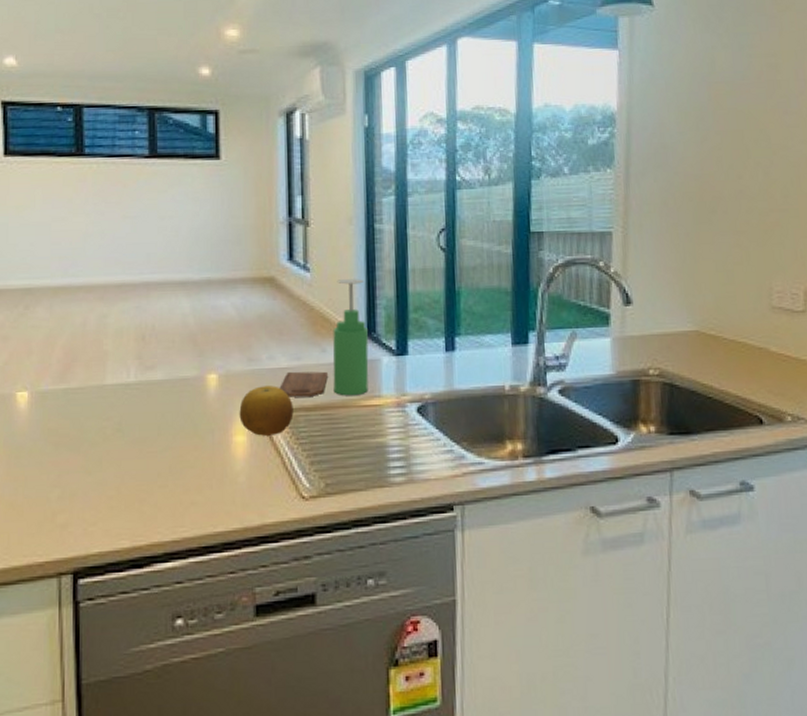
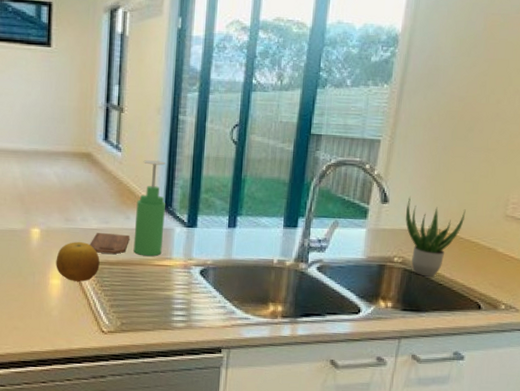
potted plant: none [654,295,725,390] -> present [406,197,466,277]

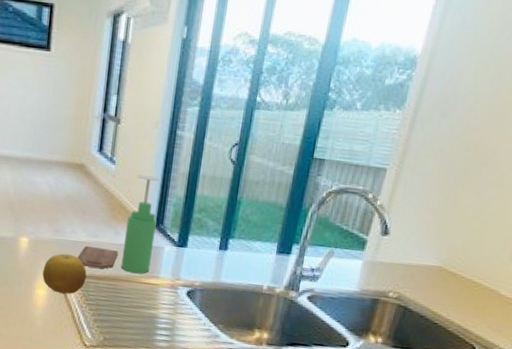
potted plant: present [406,197,466,277] -> none [405,230,471,315]

